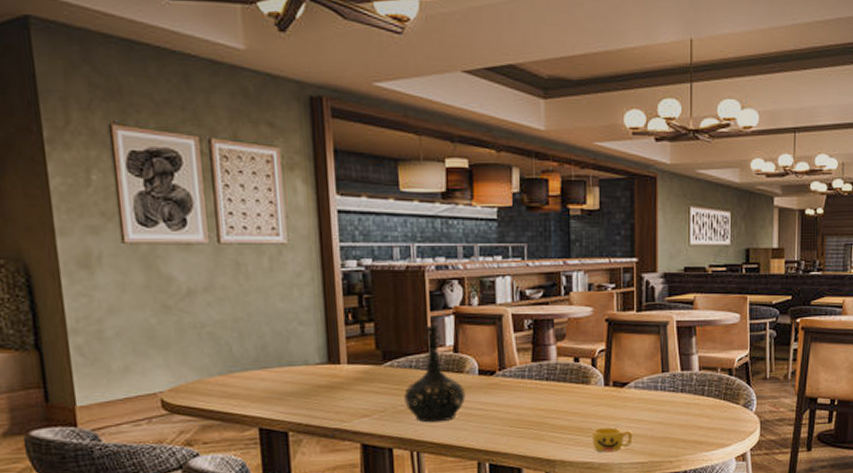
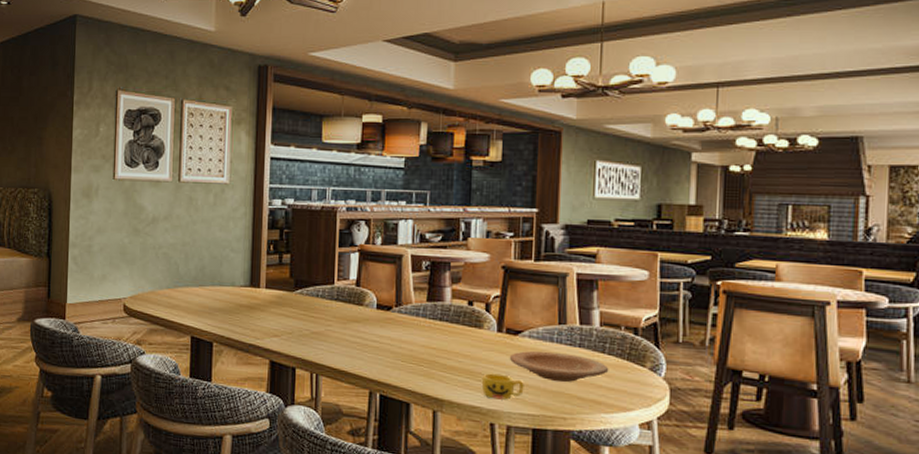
bottle: present [404,325,466,423] -> none [309,260,363,350]
plate: none [617,399,708,428] -> present [509,350,609,383]

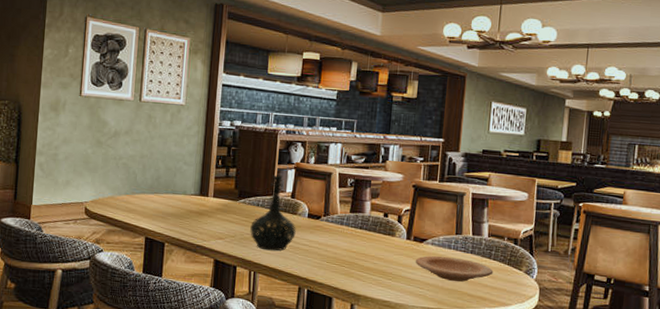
bottle: none [309,260,363,350] -> present [250,175,296,252]
cup: present [481,373,524,400] -> none [391,273,426,296]

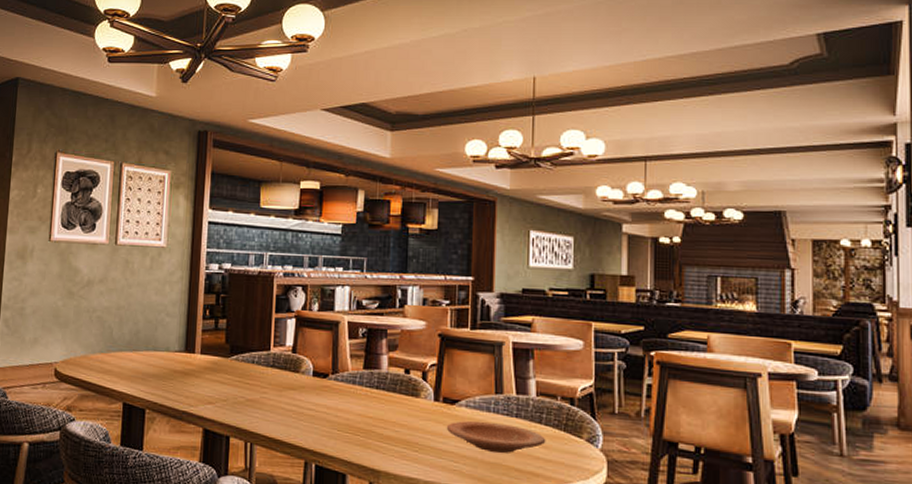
bottle: present [250,175,296,252] -> none [244,325,299,418]

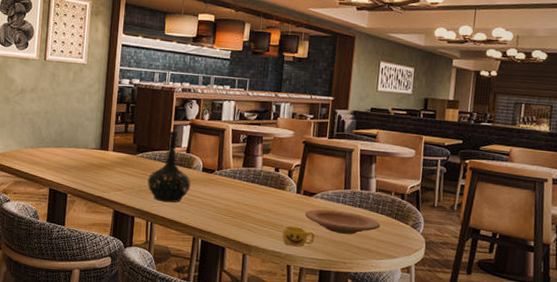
bottle: none [244,325,299,418] -> present [147,130,191,203]
cup: none [418,443,462,471] -> present [282,225,315,247]

